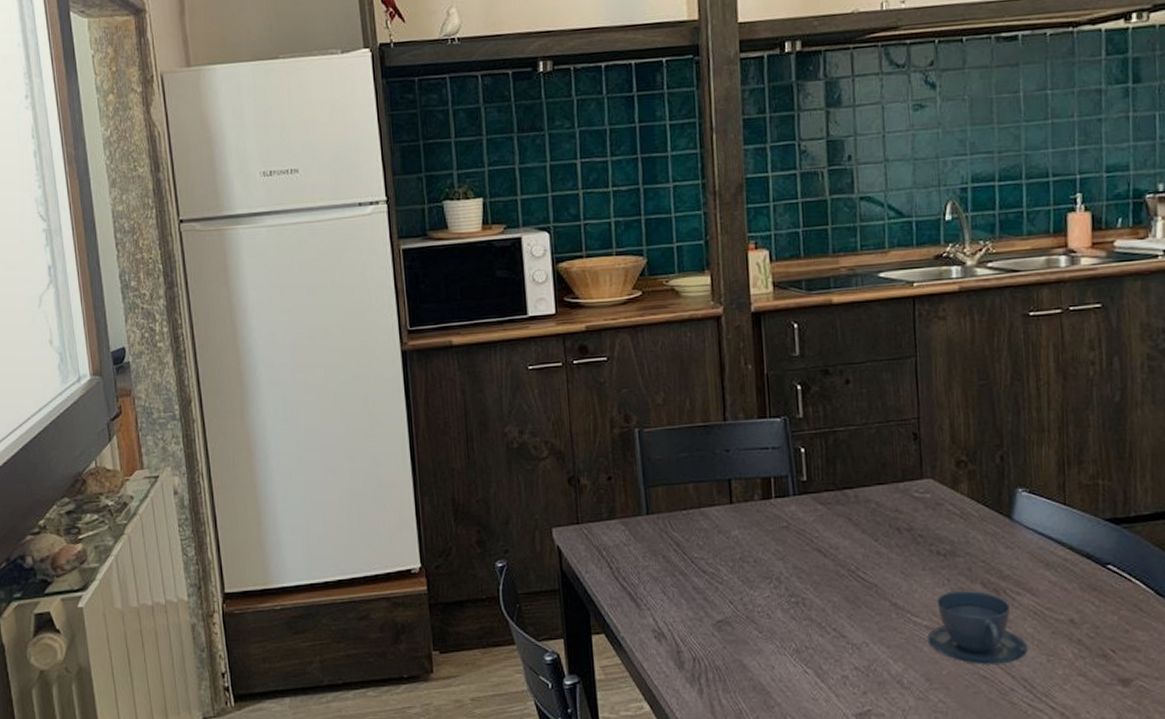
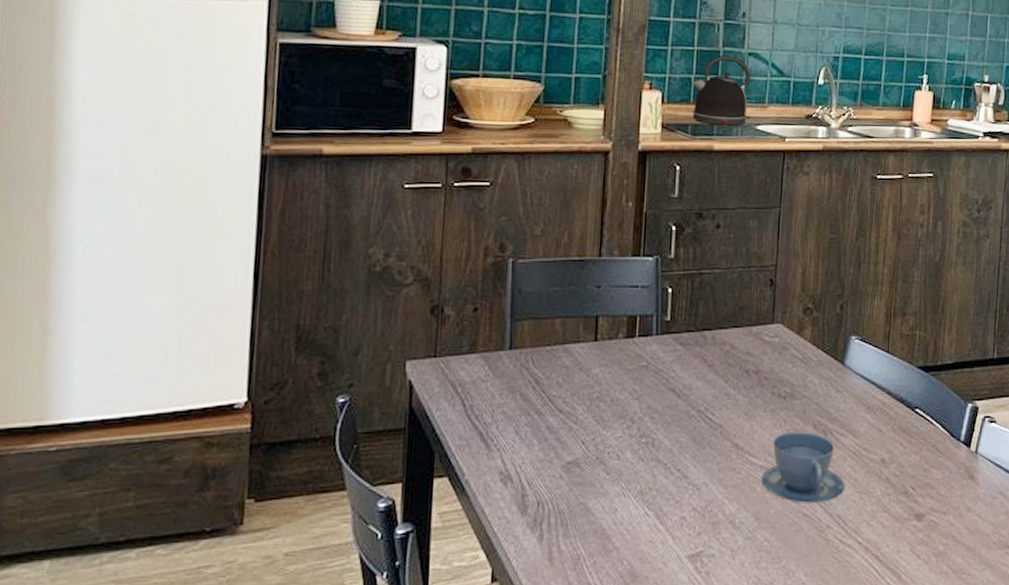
kettle: none [801,203,869,277] -> present [692,55,752,126]

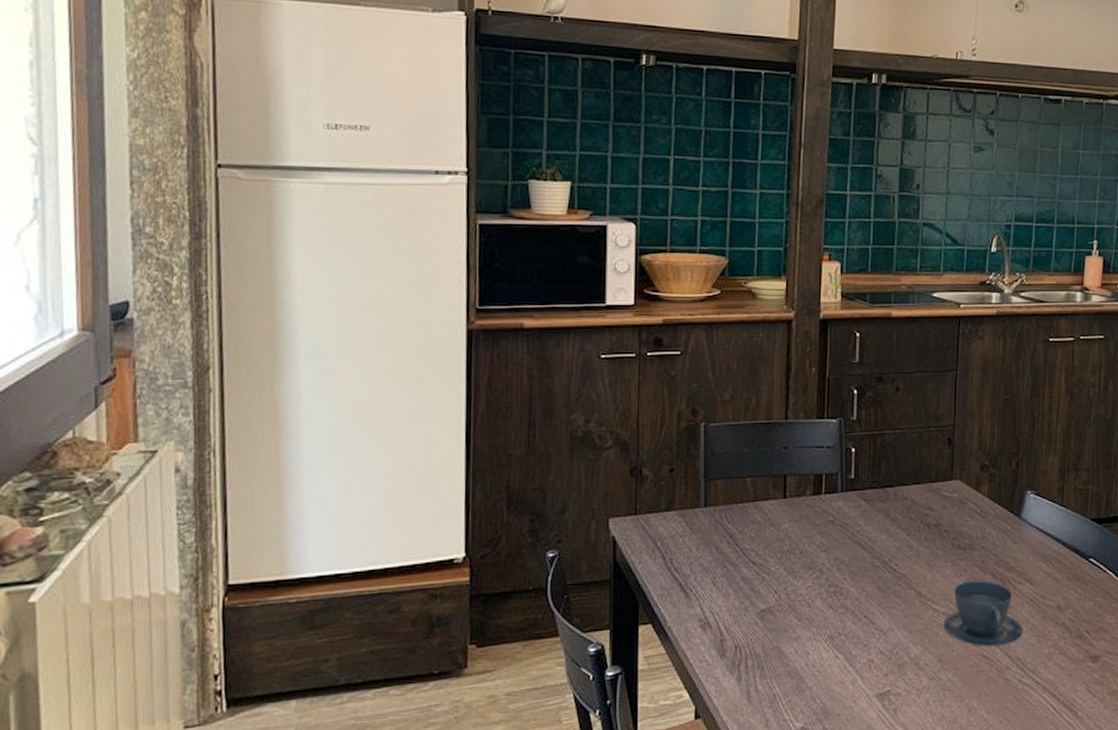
kettle: present [692,55,752,126] -> none [870,226,926,293]

